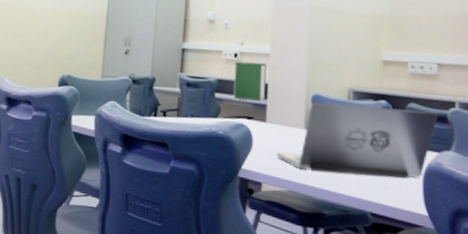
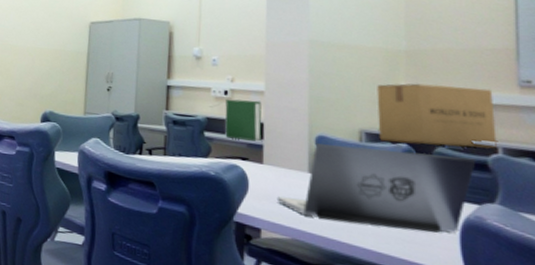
box: none [364,46,455,104] -> present [377,83,497,149]

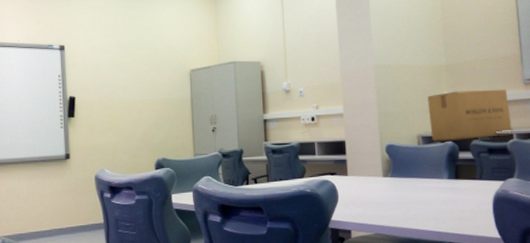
binder: present [225,98,262,141] -> none [313,122,345,158]
laptop: present [276,143,476,233] -> none [361,145,500,213]

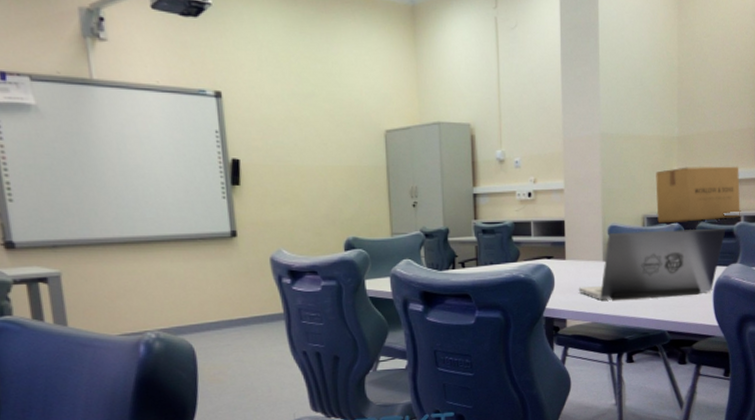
laptop: none [361,145,500,213] -> present [578,228,726,300]

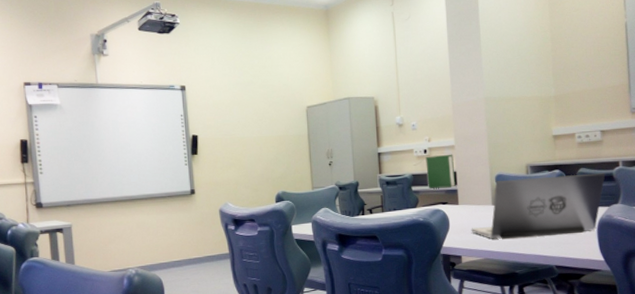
binder: none [530,199,563,240] -> present [426,154,456,189]
box: present [656,166,740,224] -> none [536,118,618,171]

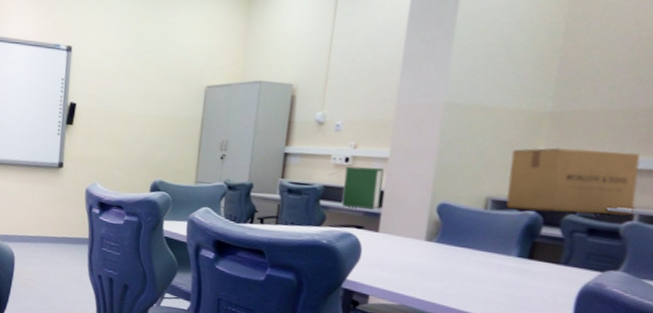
laptop: present [471,173,606,239] -> none [388,211,608,299]
box: none [536,118,618,171] -> present [506,147,641,216]

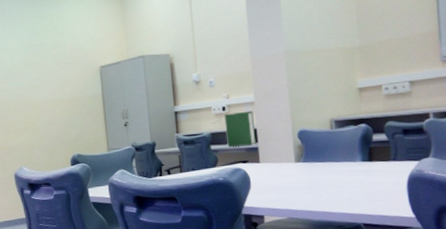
box: present [506,147,641,216] -> none [340,67,429,126]

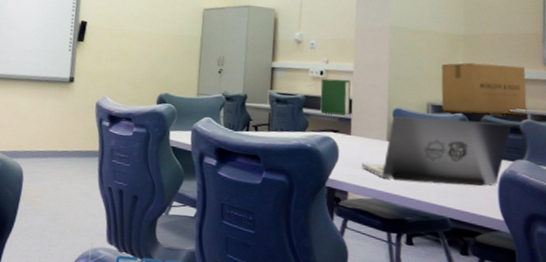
laptop: none [273,125,415,197] -> present [361,115,512,186]
box: none [340,67,429,126] -> present [441,62,527,116]

